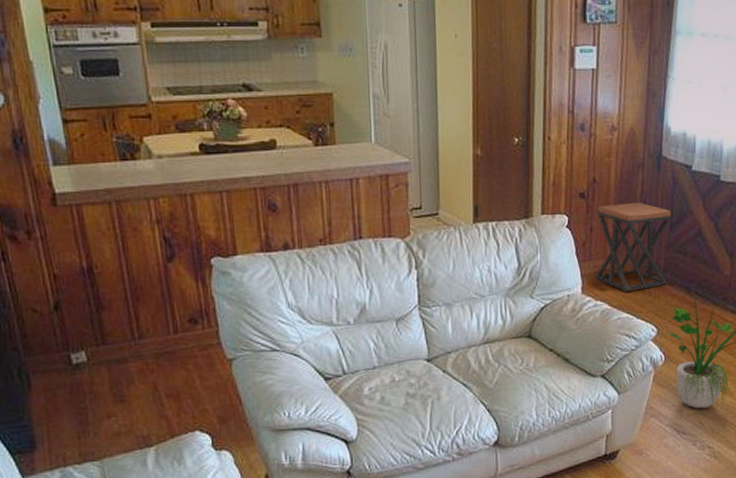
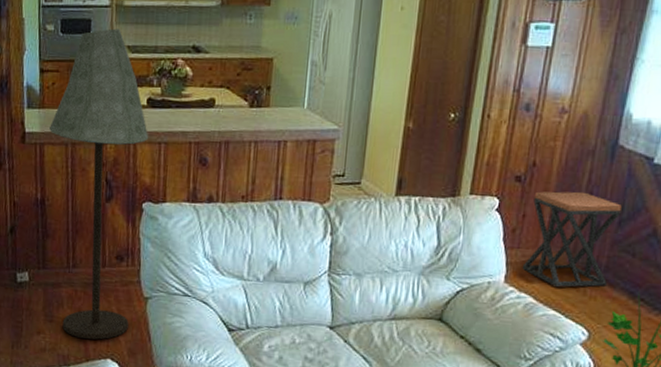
floor lamp: none [85,68,214,414] -> present [49,28,149,340]

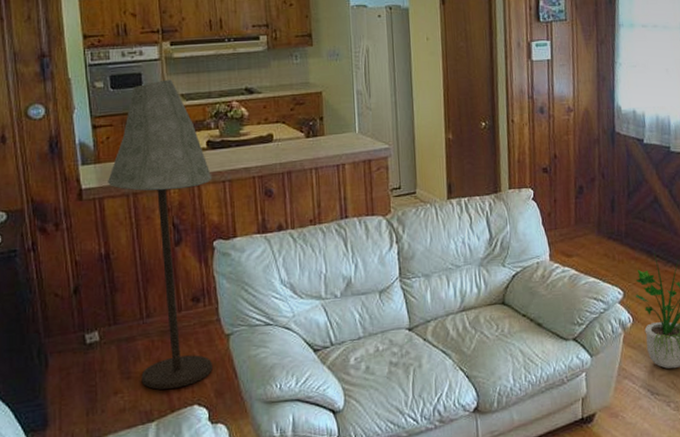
stool: present [522,191,622,287] -> none [560,174,629,257]

